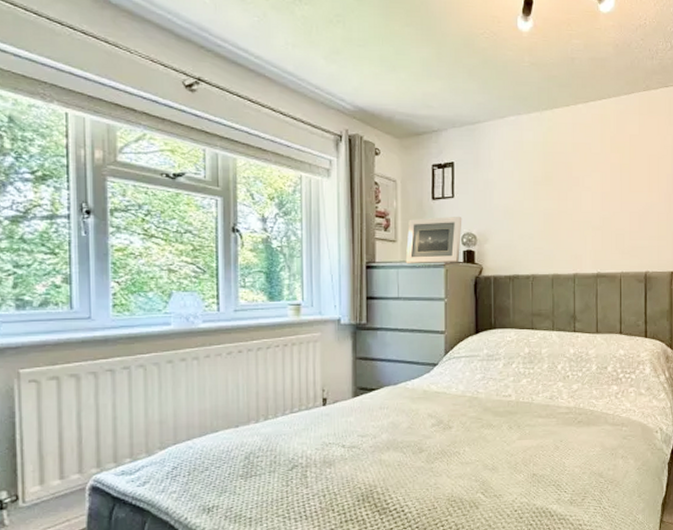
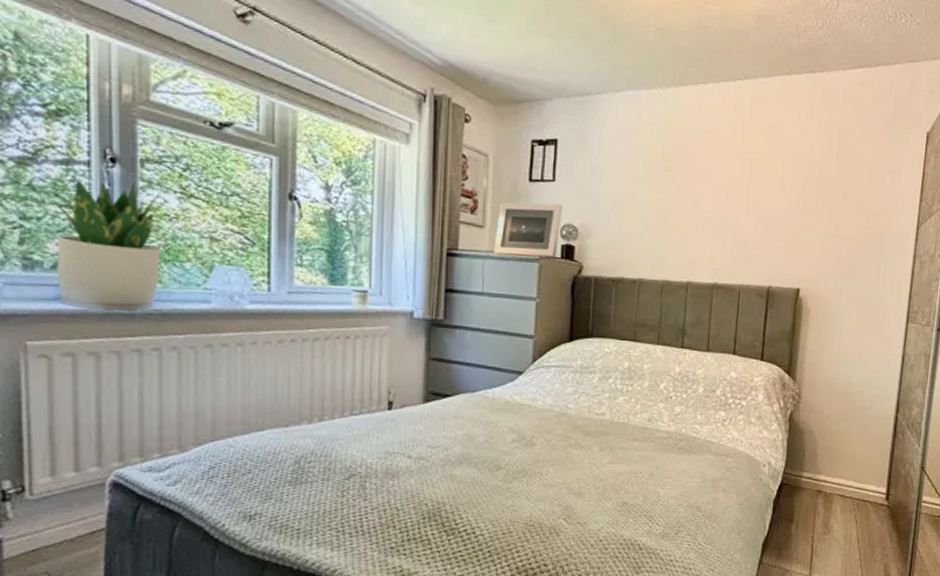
planter: none [40,228,131,338] -> present [53,180,165,311]

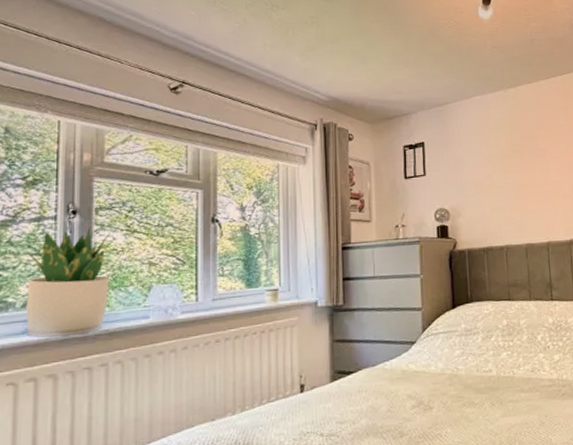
picture frame: present [493,202,563,259] -> none [380,192,435,243]

